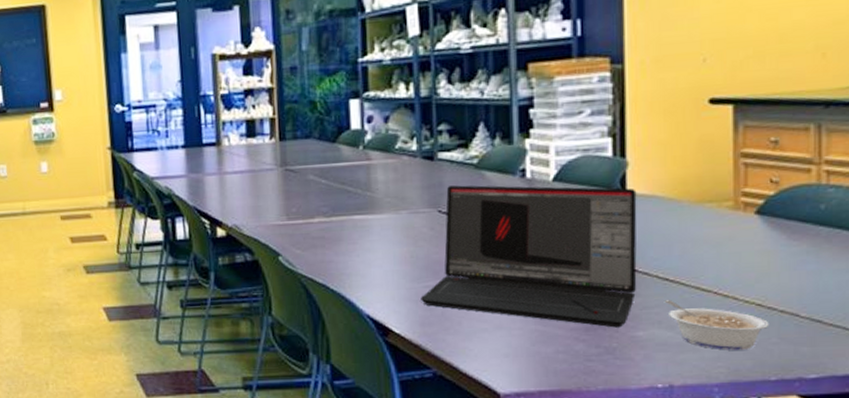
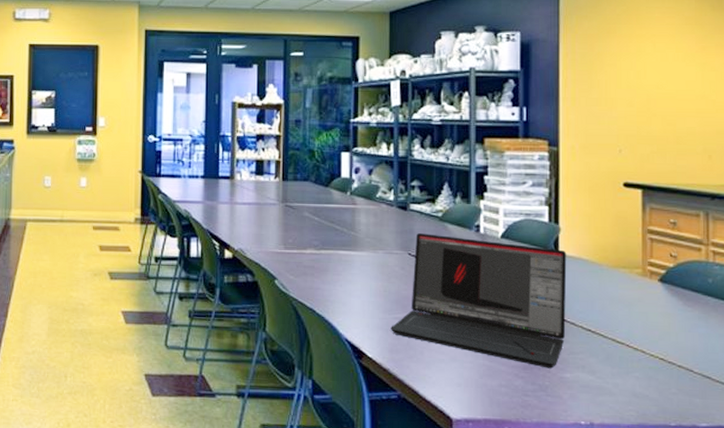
legume: present [665,300,769,350] -> none [588,348,670,397]

